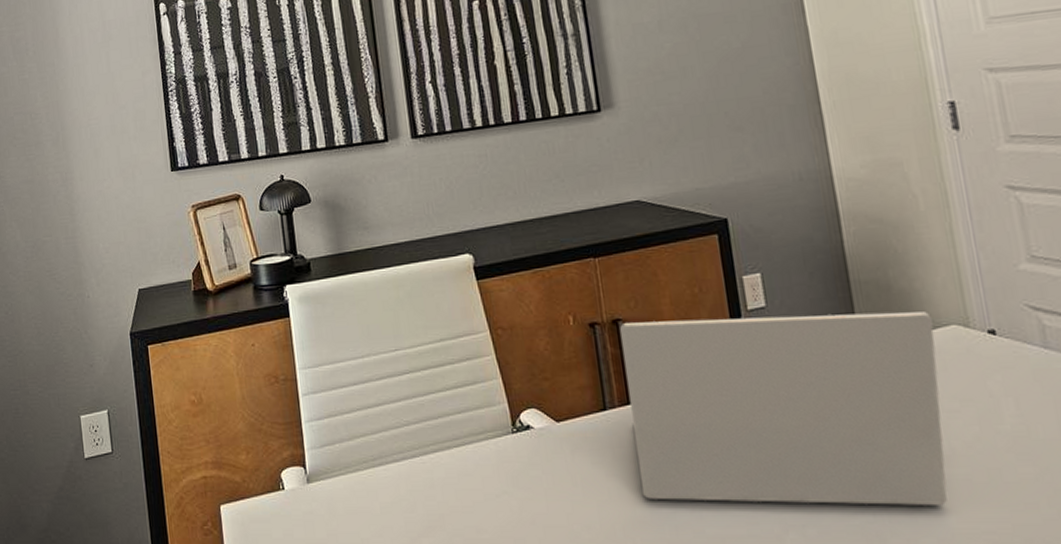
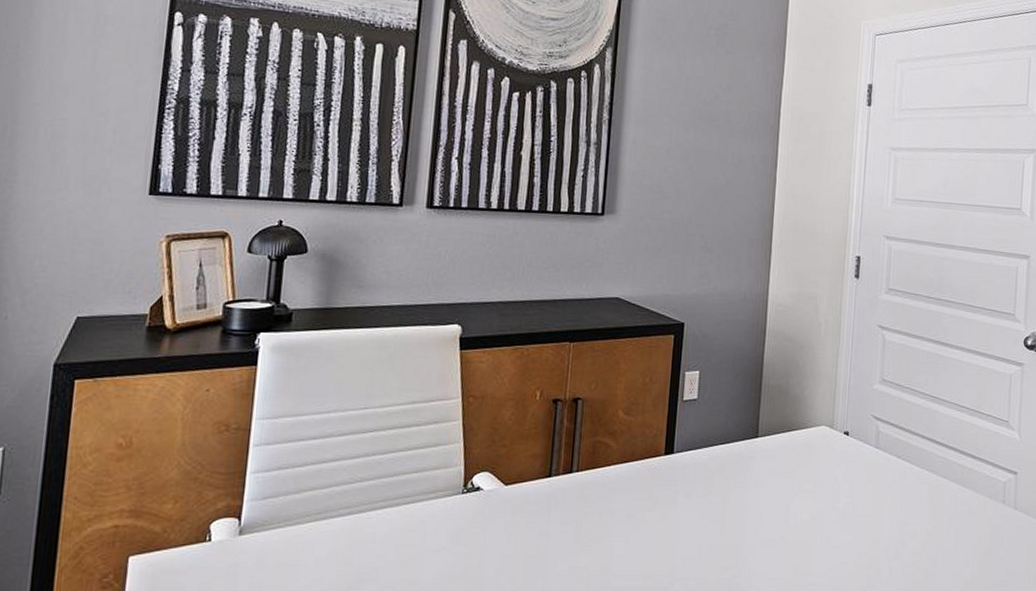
laptop: present [620,312,948,505] -> none [566,402,811,563]

